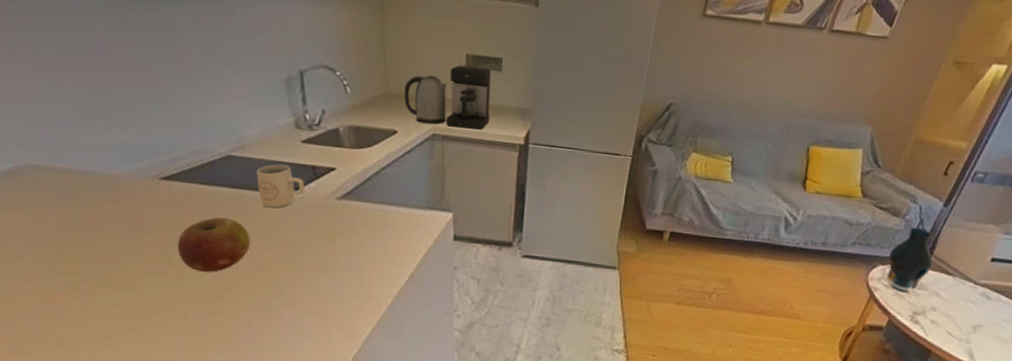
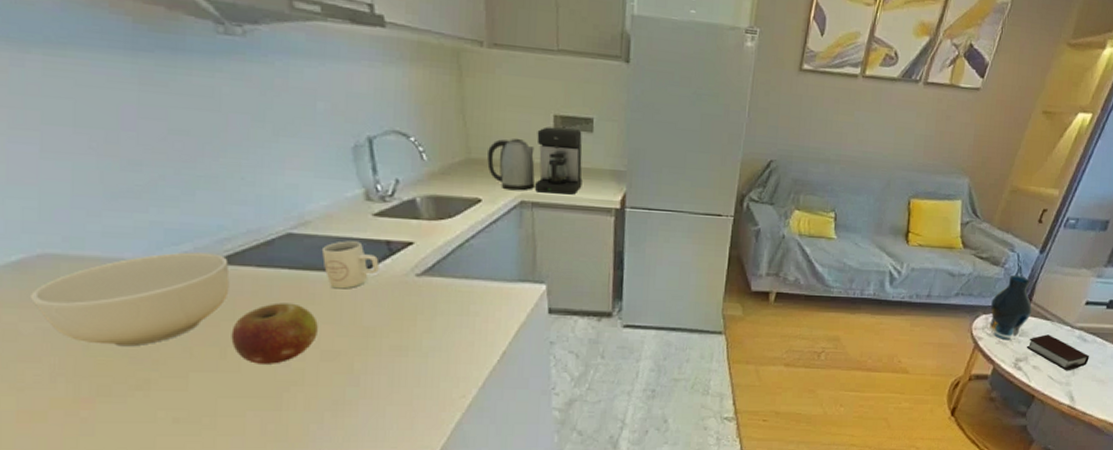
bowl: none [17,168,178,250] -> present [29,252,230,347]
bible: none [926,289,992,328] -> present [1027,334,1089,371]

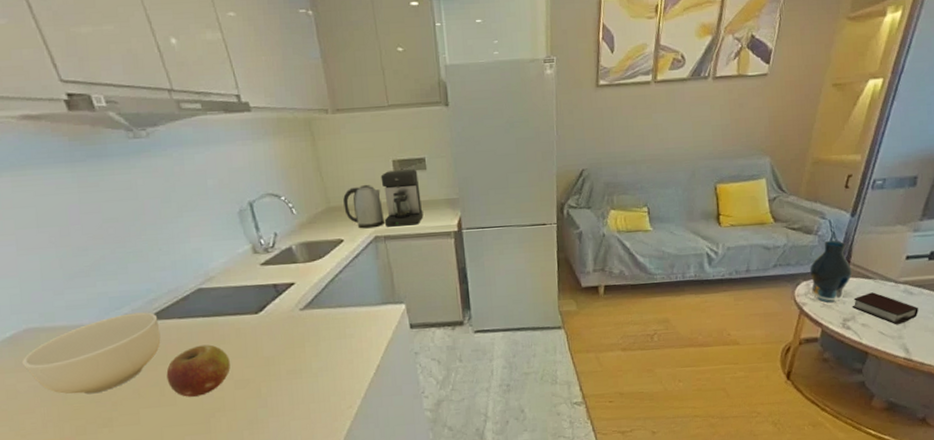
mug: present [321,240,379,289] -> none [225,288,271,329]

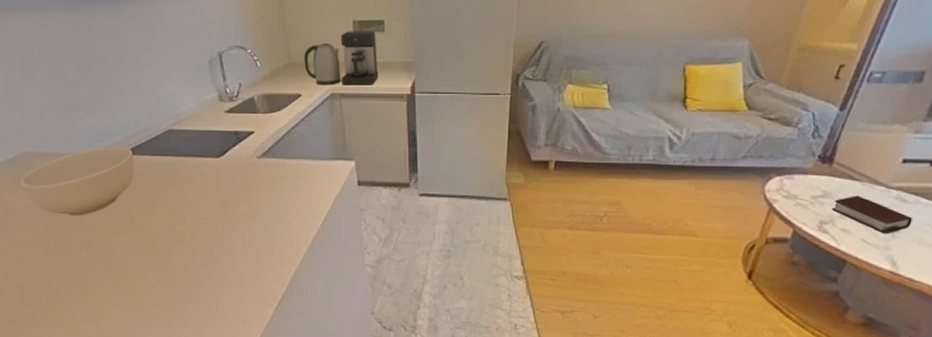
fruit: present [166,344,230,397] -> none [137,182,192,228]
vase: present [810,241,853,303] -> none [785,135,836,203]

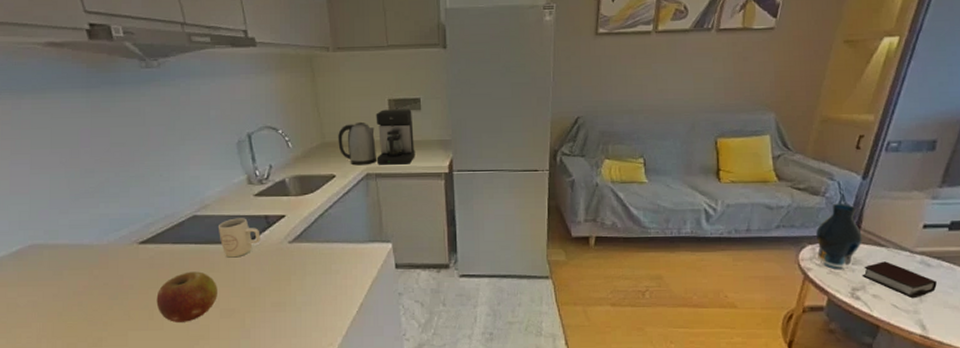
bowl: present [20,147,134,216] -> none [24,235,154,313]
fruit: none [137,182,192,228] -> present [156,271,217,322]
mug: none [191,133,231,170] -> present [217,218,260,258]
vase: none [785,135,836,203] -> present [816,204,863,270]

